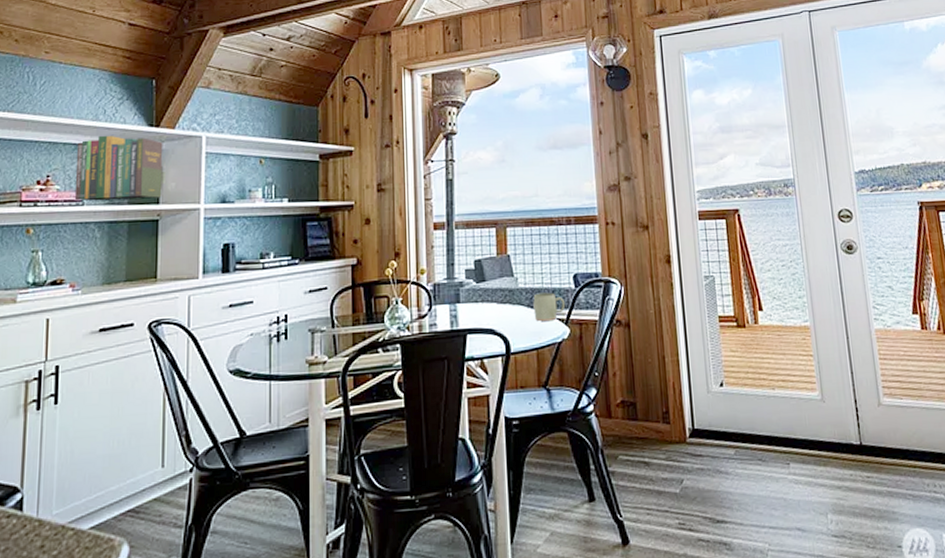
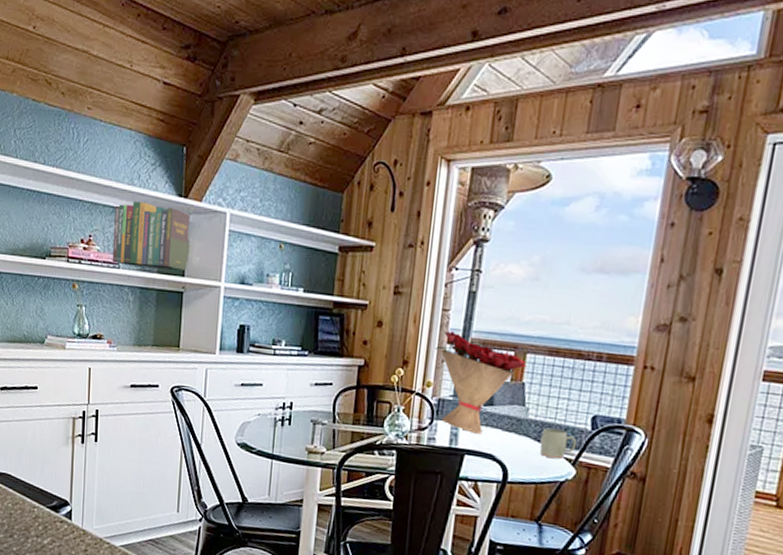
flower bouquet: none [422,218,509,312] -> present [434,331,527,435]

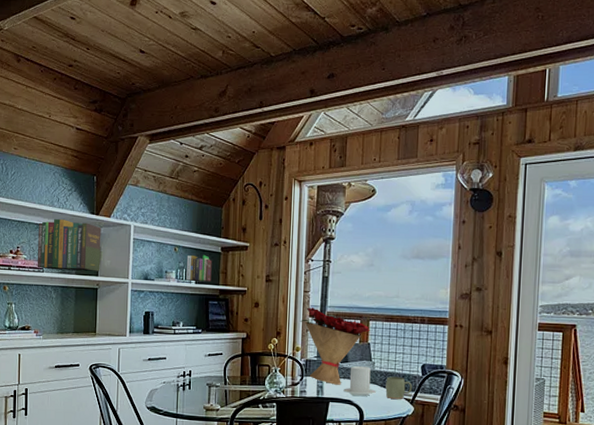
books: none [292,254,326,292] -> present [186,254,212,282]
candle: none [484,411,527,451] -> present [343,366,376,396]

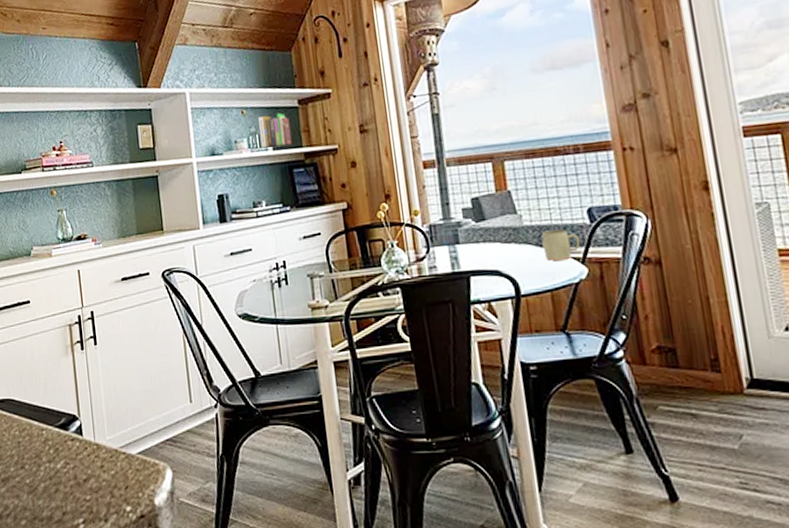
books: present [37,219,102,271] -> none [80,99,158,163]
flower bouquet: present [300,307,370,385] -> none [412,156,508,253]
candle: present [343,366,376,396] -> none [486,222,531,263]

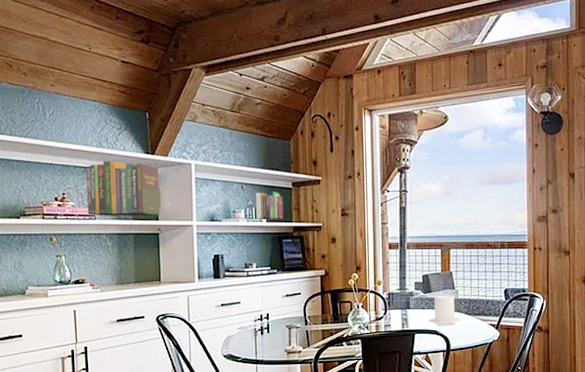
books: none [80,99,158,163] -> present [85,161,160,216]
candle: none [486,222,531,263] -> present [428,296,461,325]
mug: present [541,229,581,261] -> none [470,303,497,325]

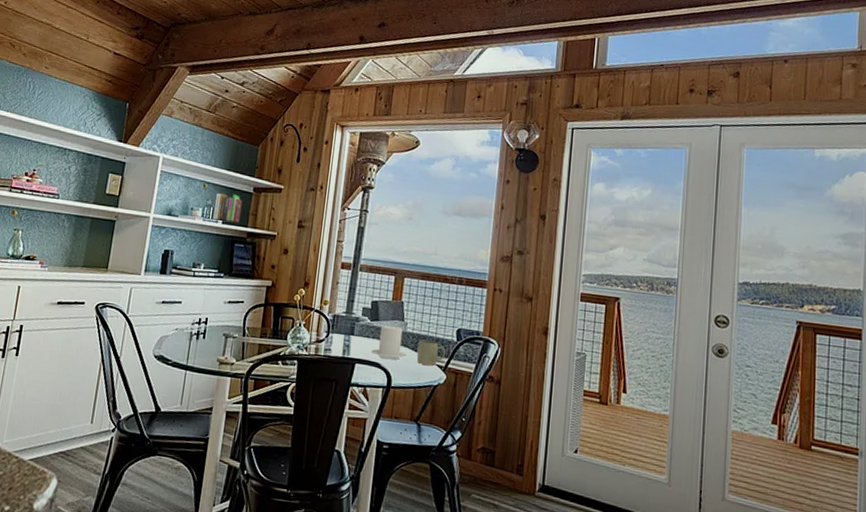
books: present [85,161,160,216] -> none [52,144,128,203]
mug: none [470,303,497,325] -> present [416,339,446,365]

